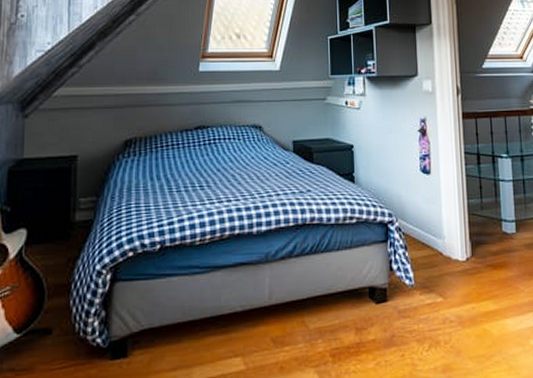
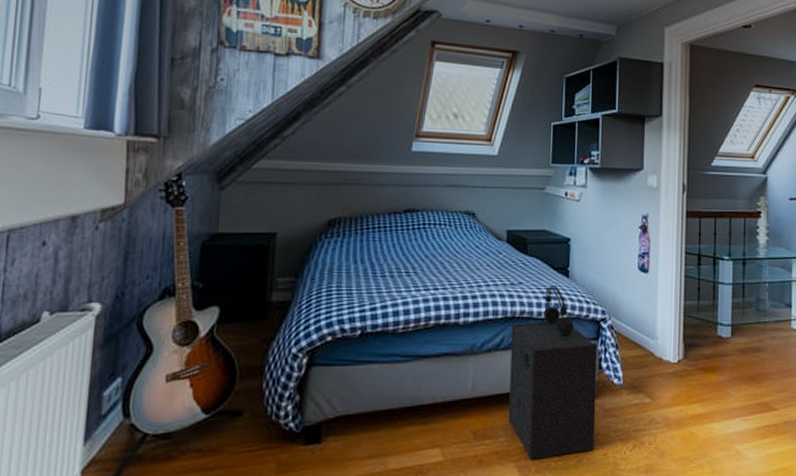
speaker: none [303,226,391,365] -> present [508,321,598,460]
headphones: none [332,191,363,240] -> present [543,285,574,336]

